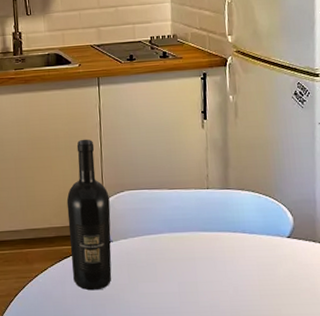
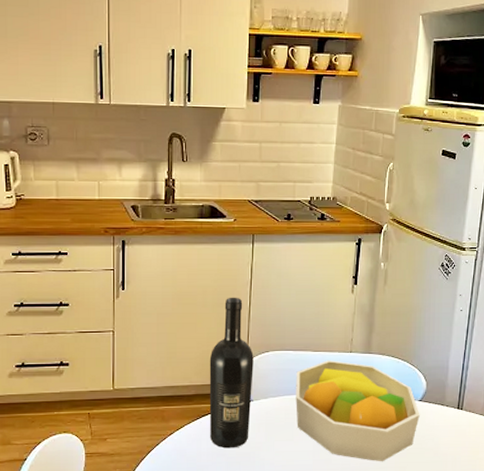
fruit bowl: none [153,197,290,305] -> present [296,360,420,462]

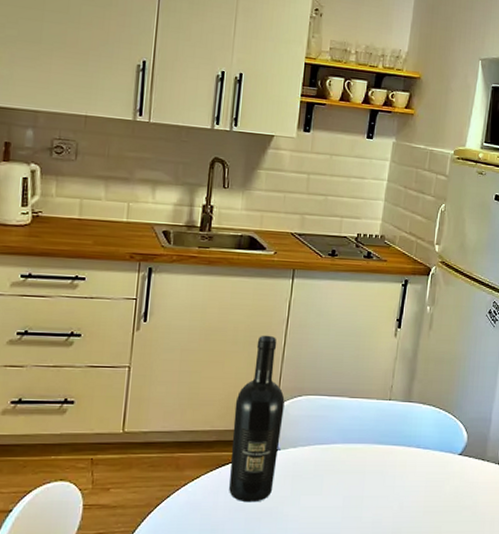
fruit bowl: present [296,360,420,462] -> none [326,408,459,521]

